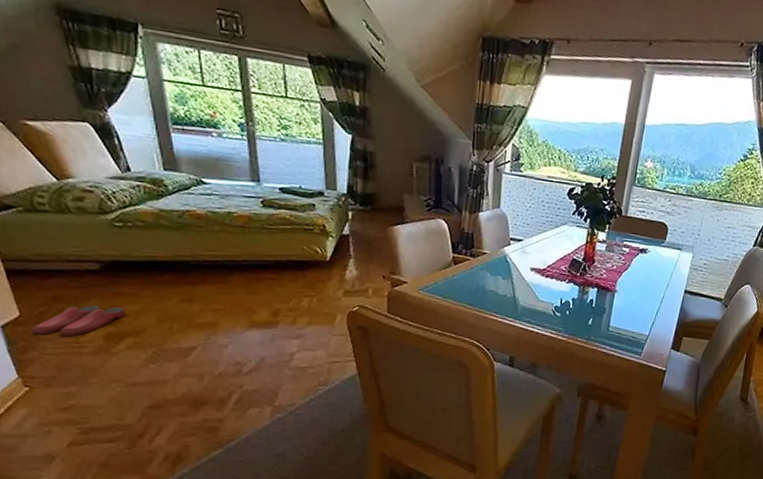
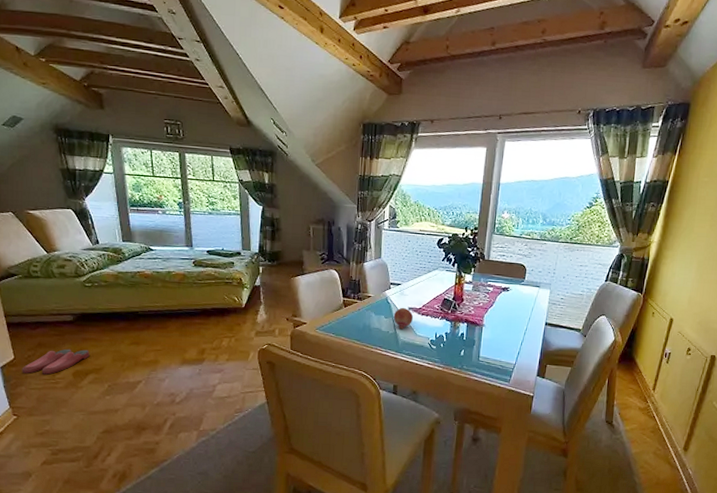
fruit: none [512,267,536,294] -> present [393,307,414,330]

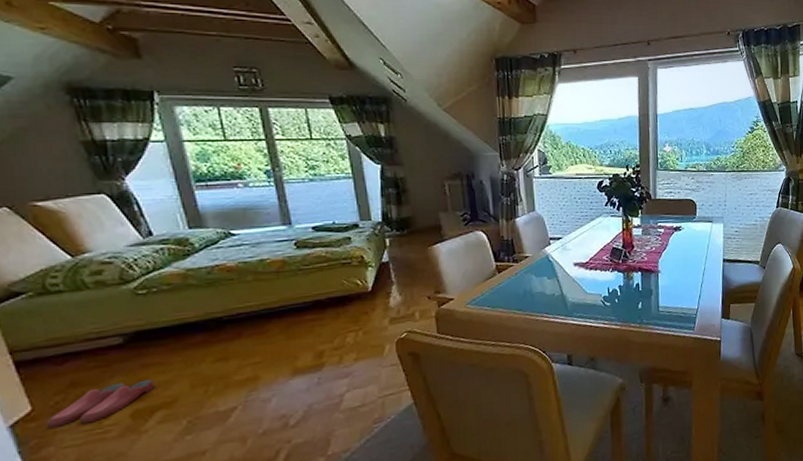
fruit: present [393,307,414,330] -> none [557,263,581,290]

